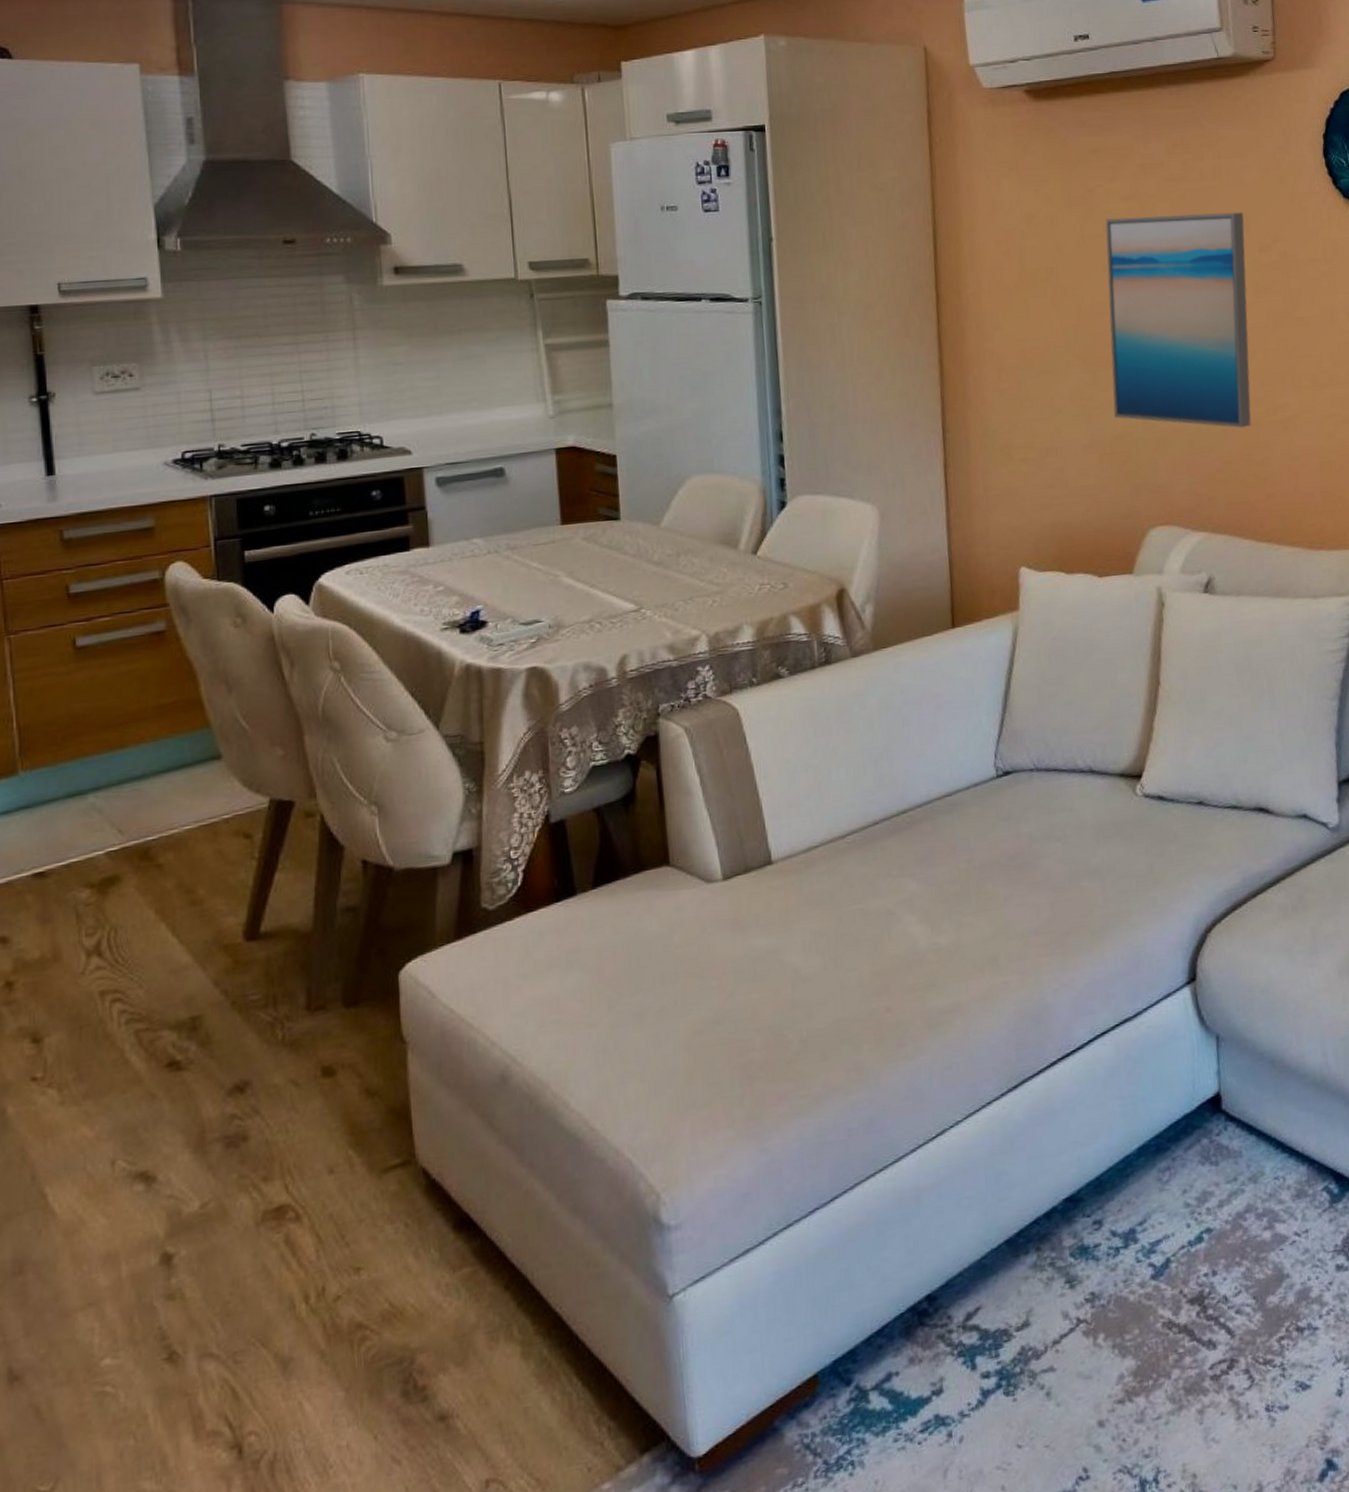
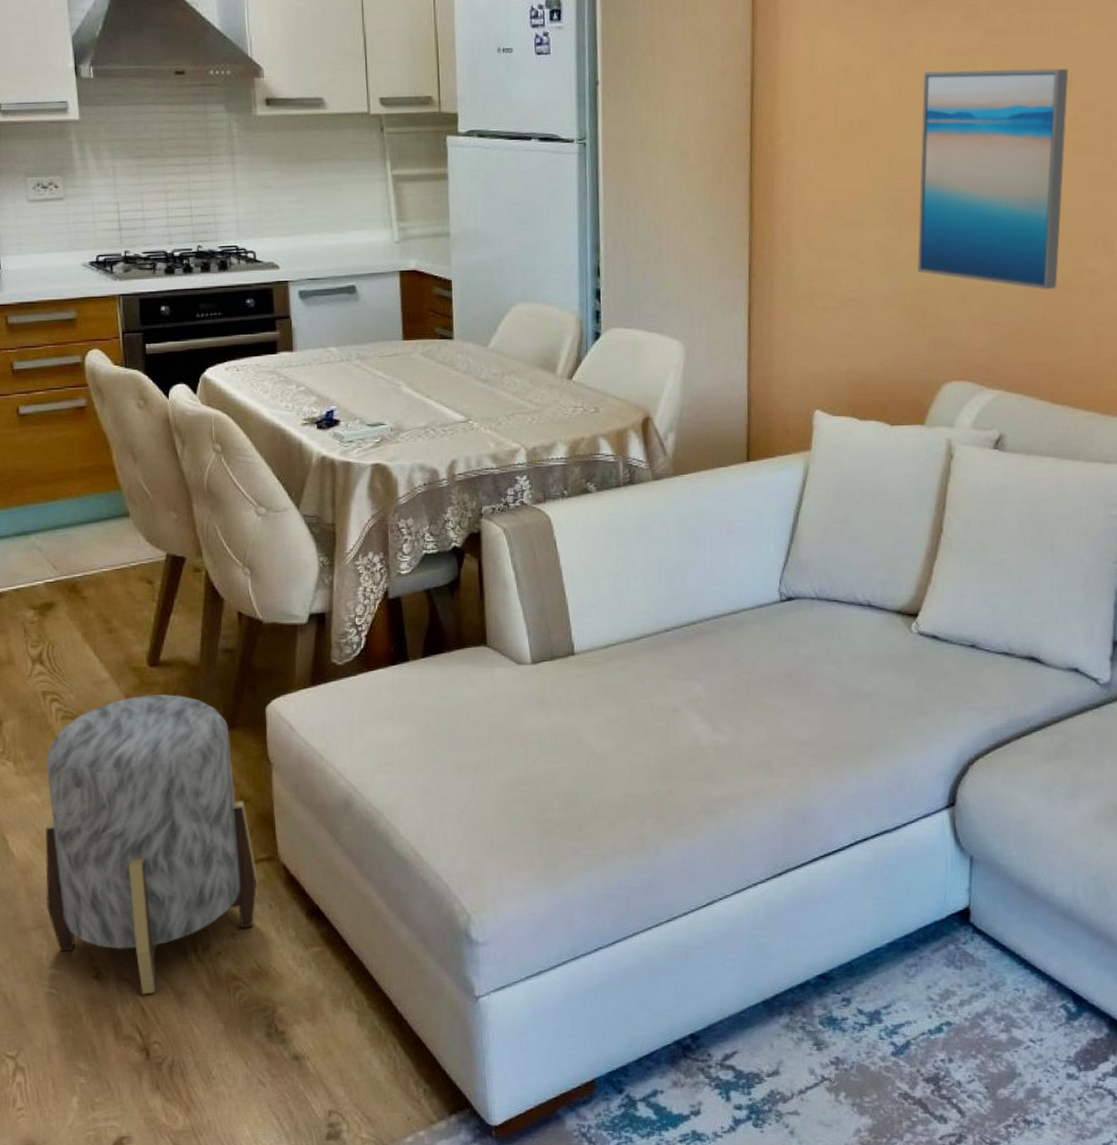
stool: none [99,972,389,1371] -> present [45,693,258,995]

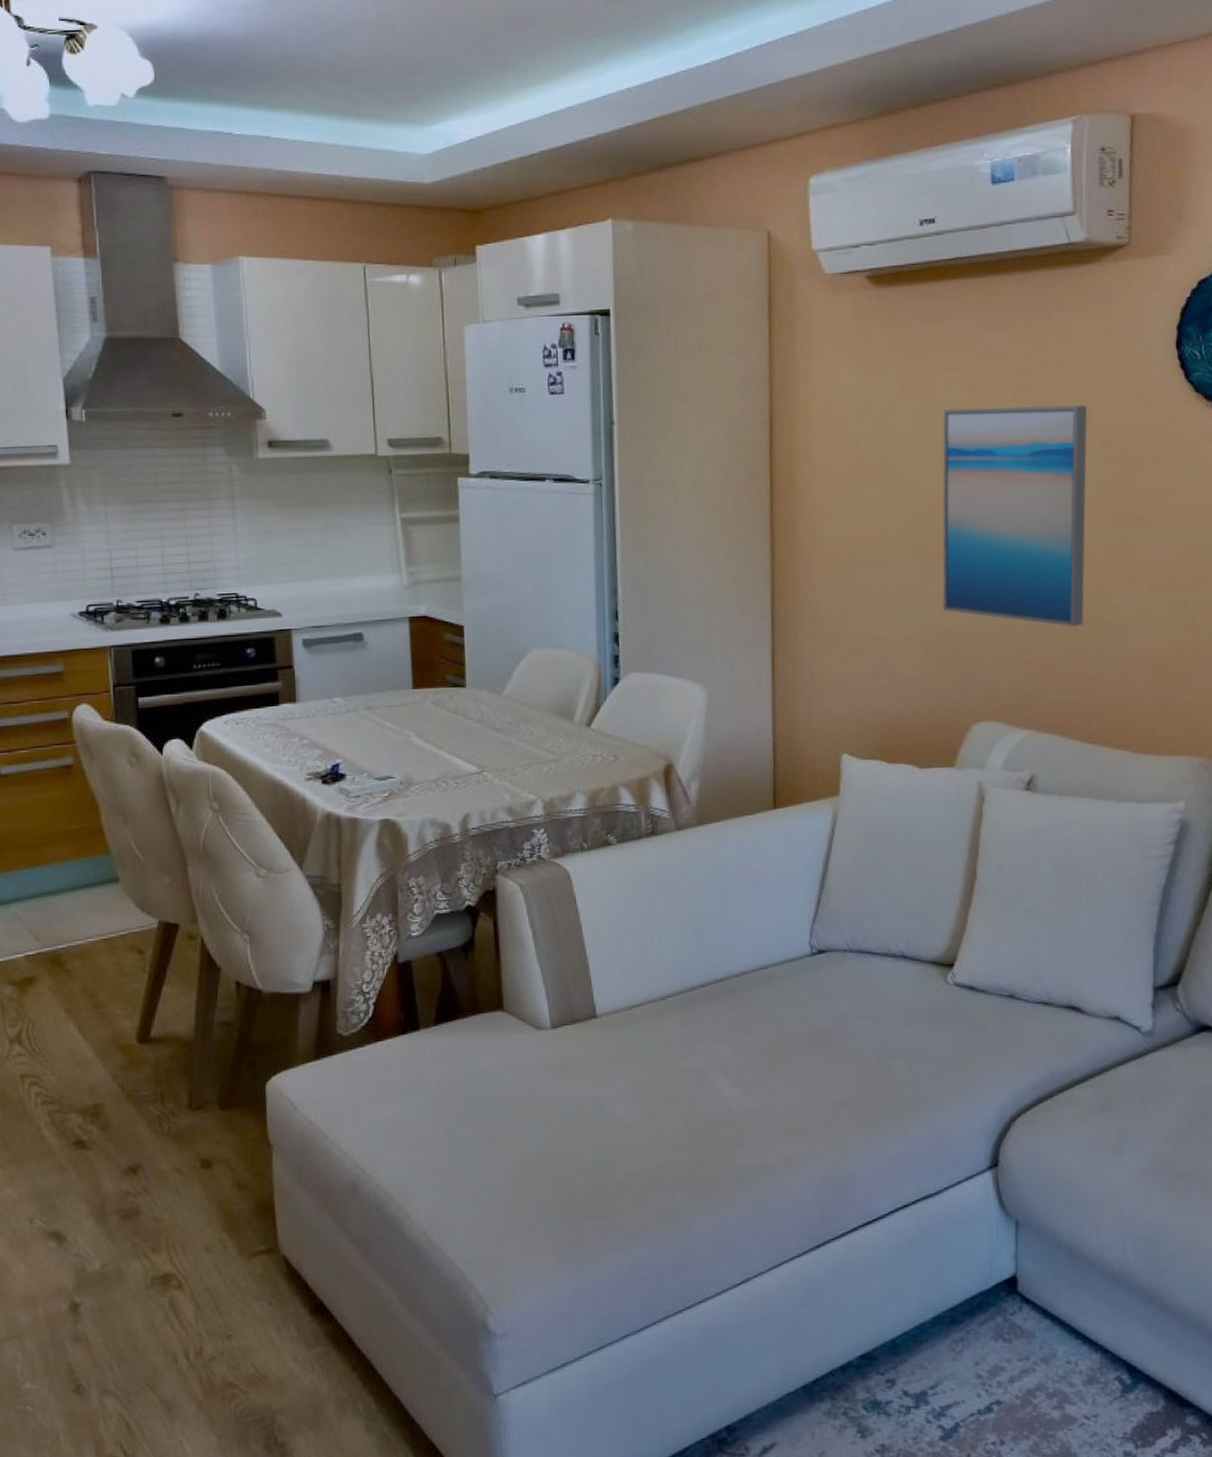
stool: present [45,693,258,995] -> none [21,1073,256,1408]

